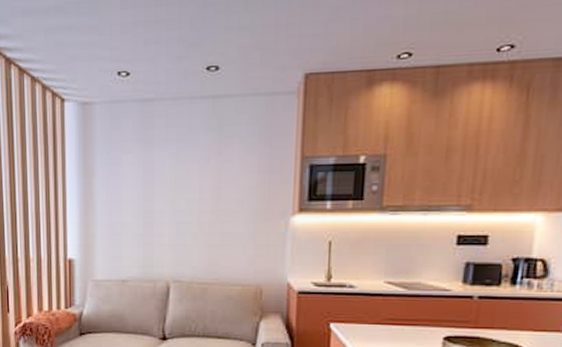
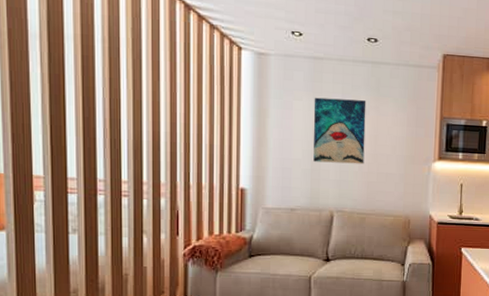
wall art: none [144,145,206,225] -> present [313,97,366,164]

